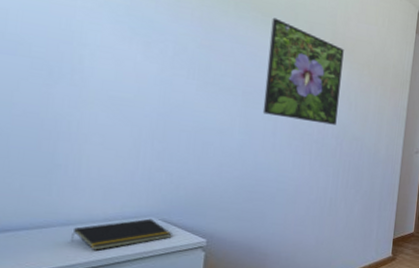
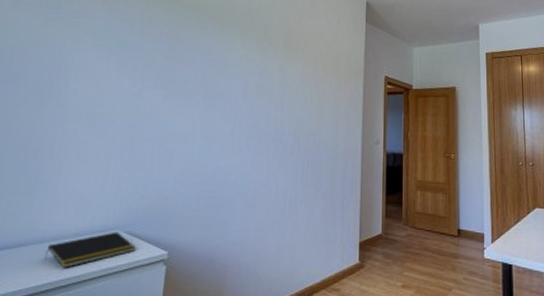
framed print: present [262,17,344,125] -> none [222,25,297,122]

